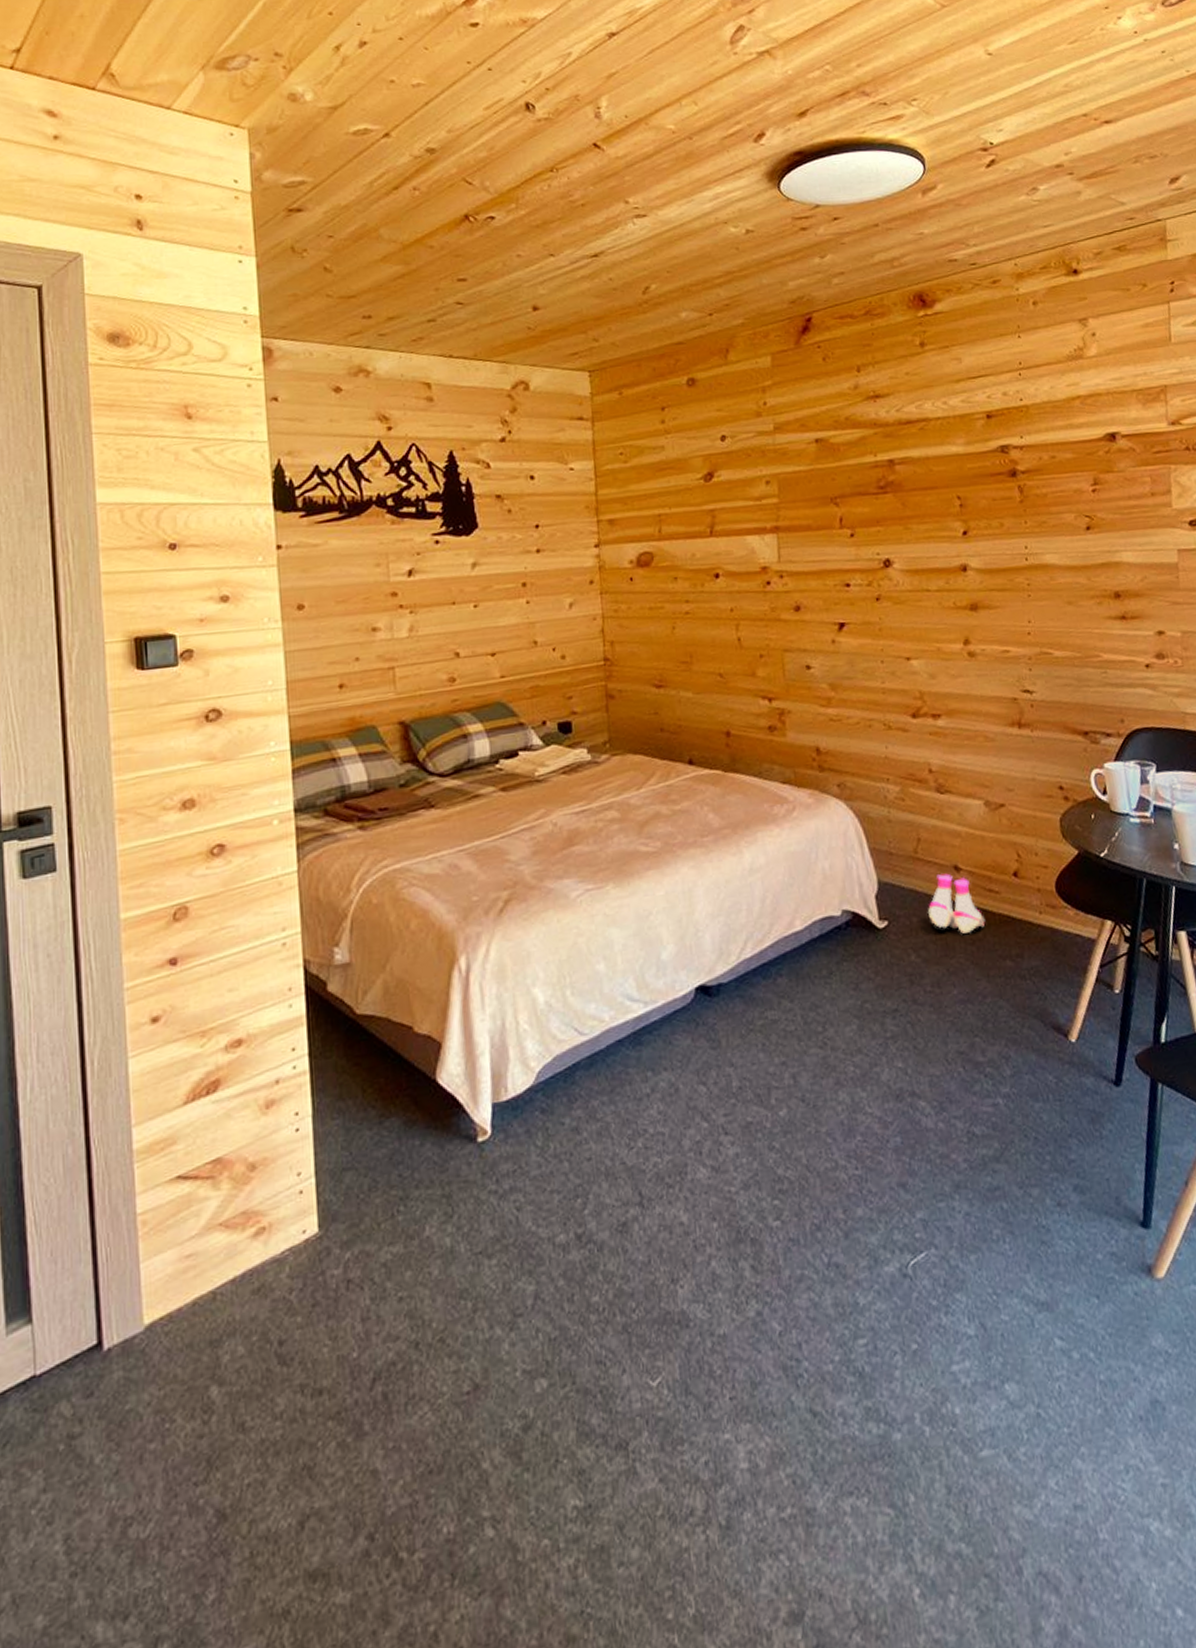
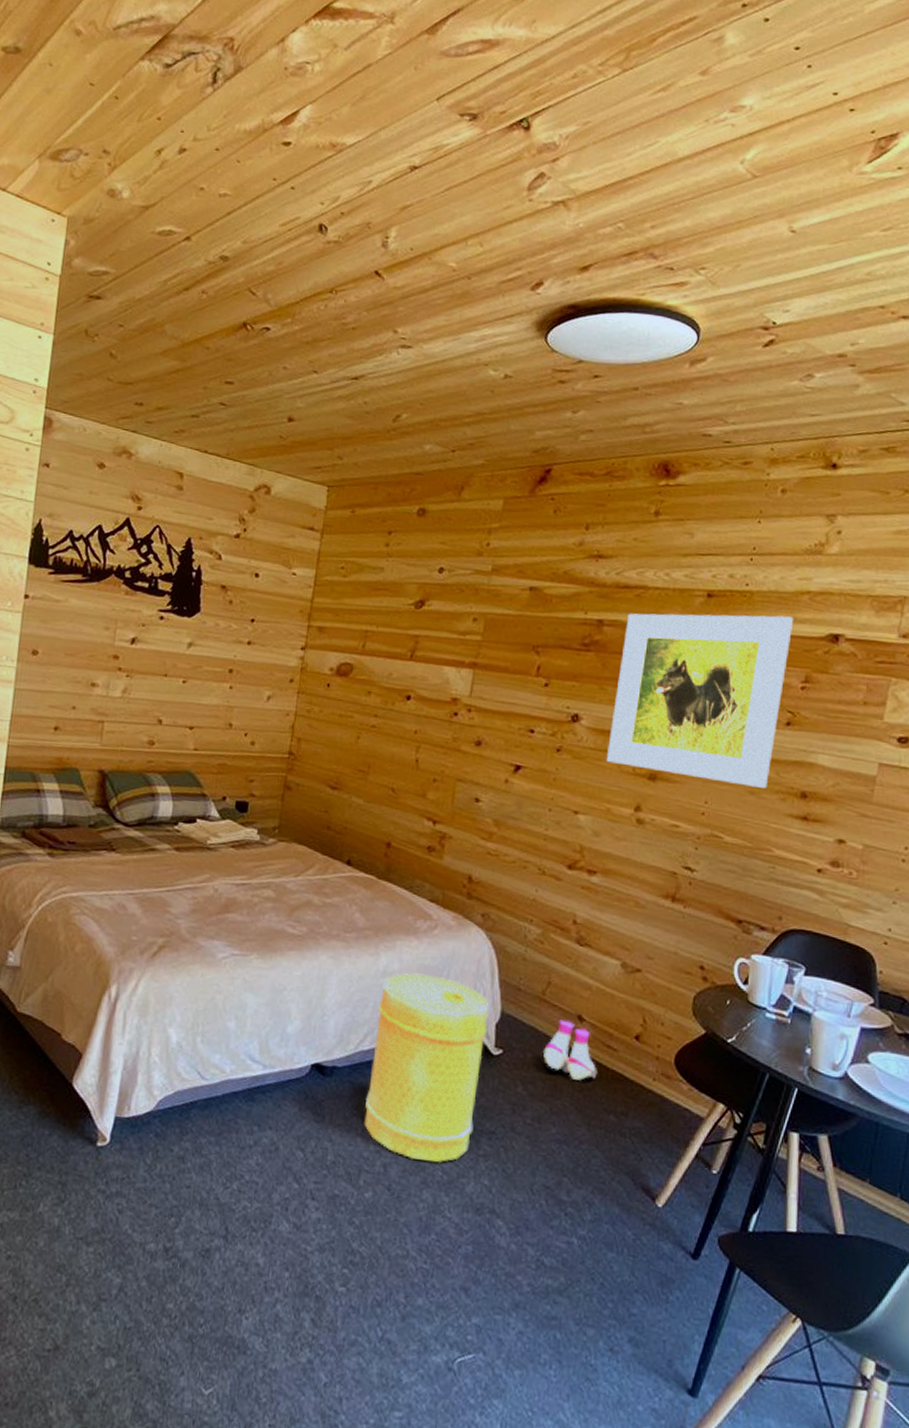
basket: none [752,859,876,1062] -> present [364,973,489,1164]
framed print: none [916,423,1082,602] -> present [607,613,794,788]

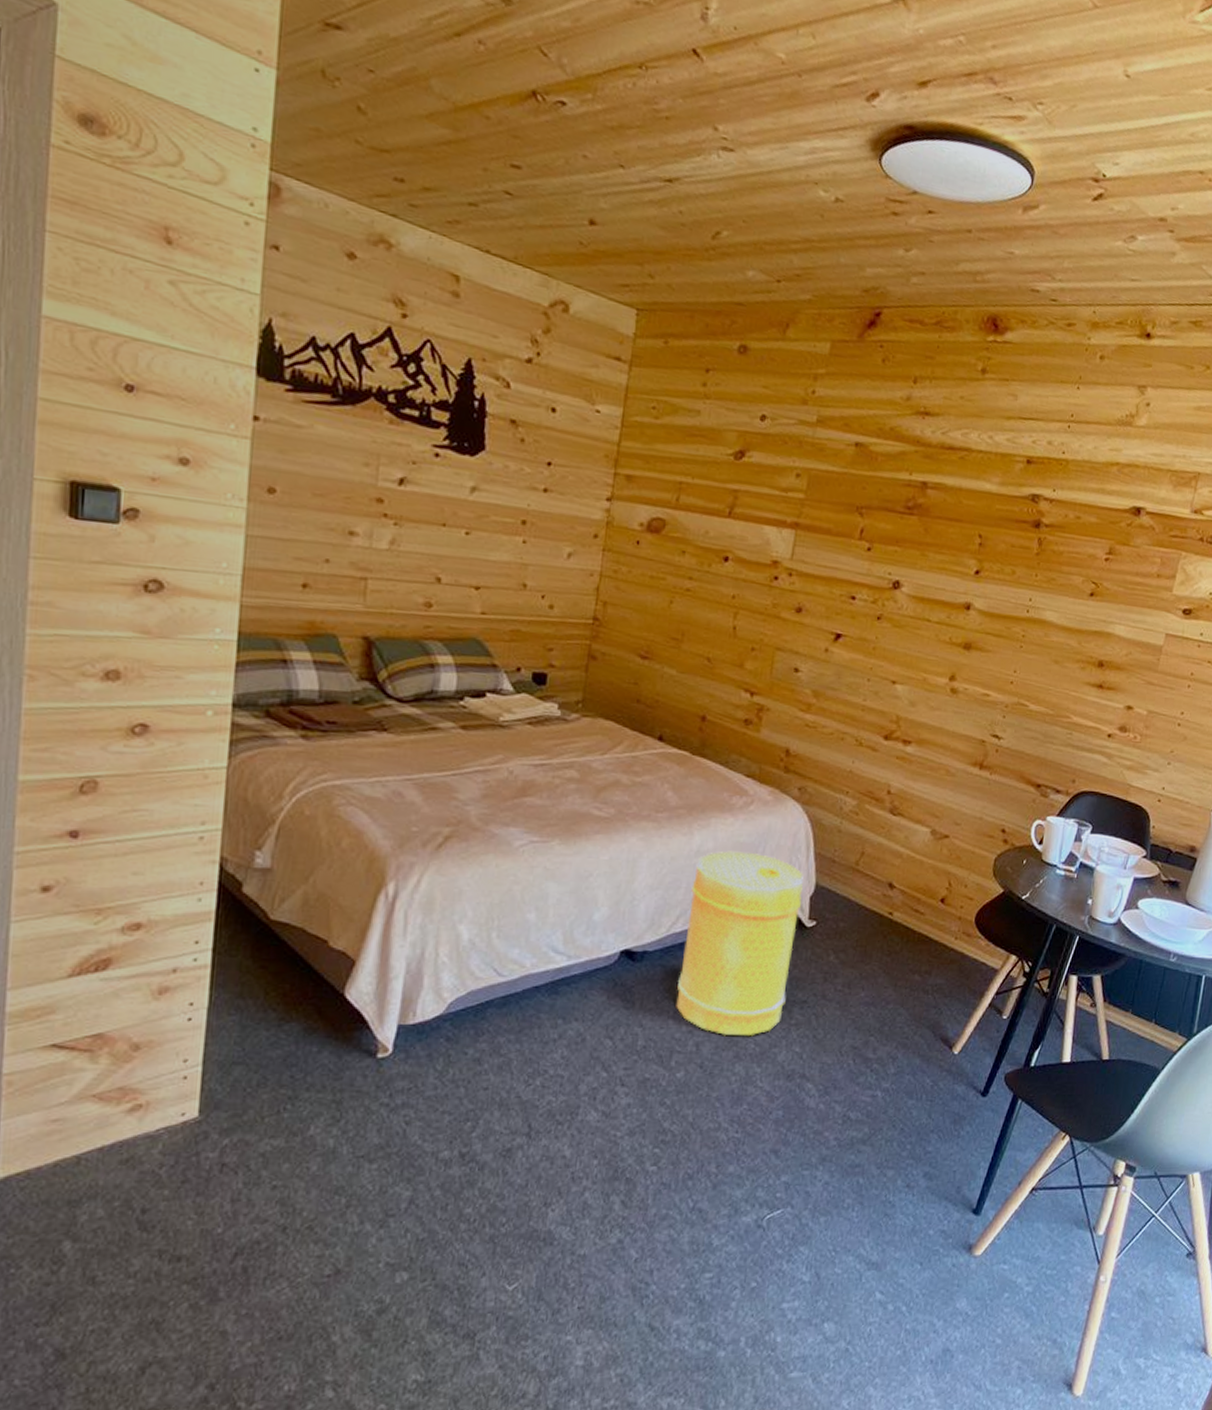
boots: present [543,1019,598,1081] -> none [855,888,905,945]
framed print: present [607,613,794,788] -> none [925,476,1103,657]

